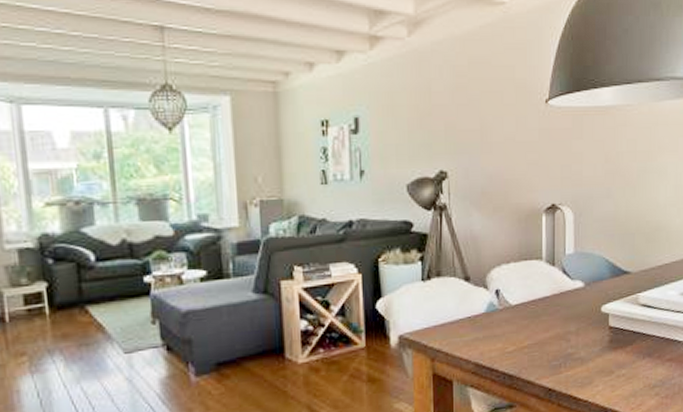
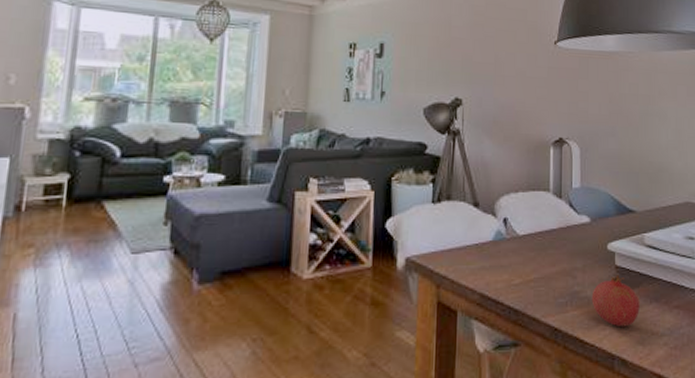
fruit: none [585,335,633,383] -> present [591,275,640,327]

